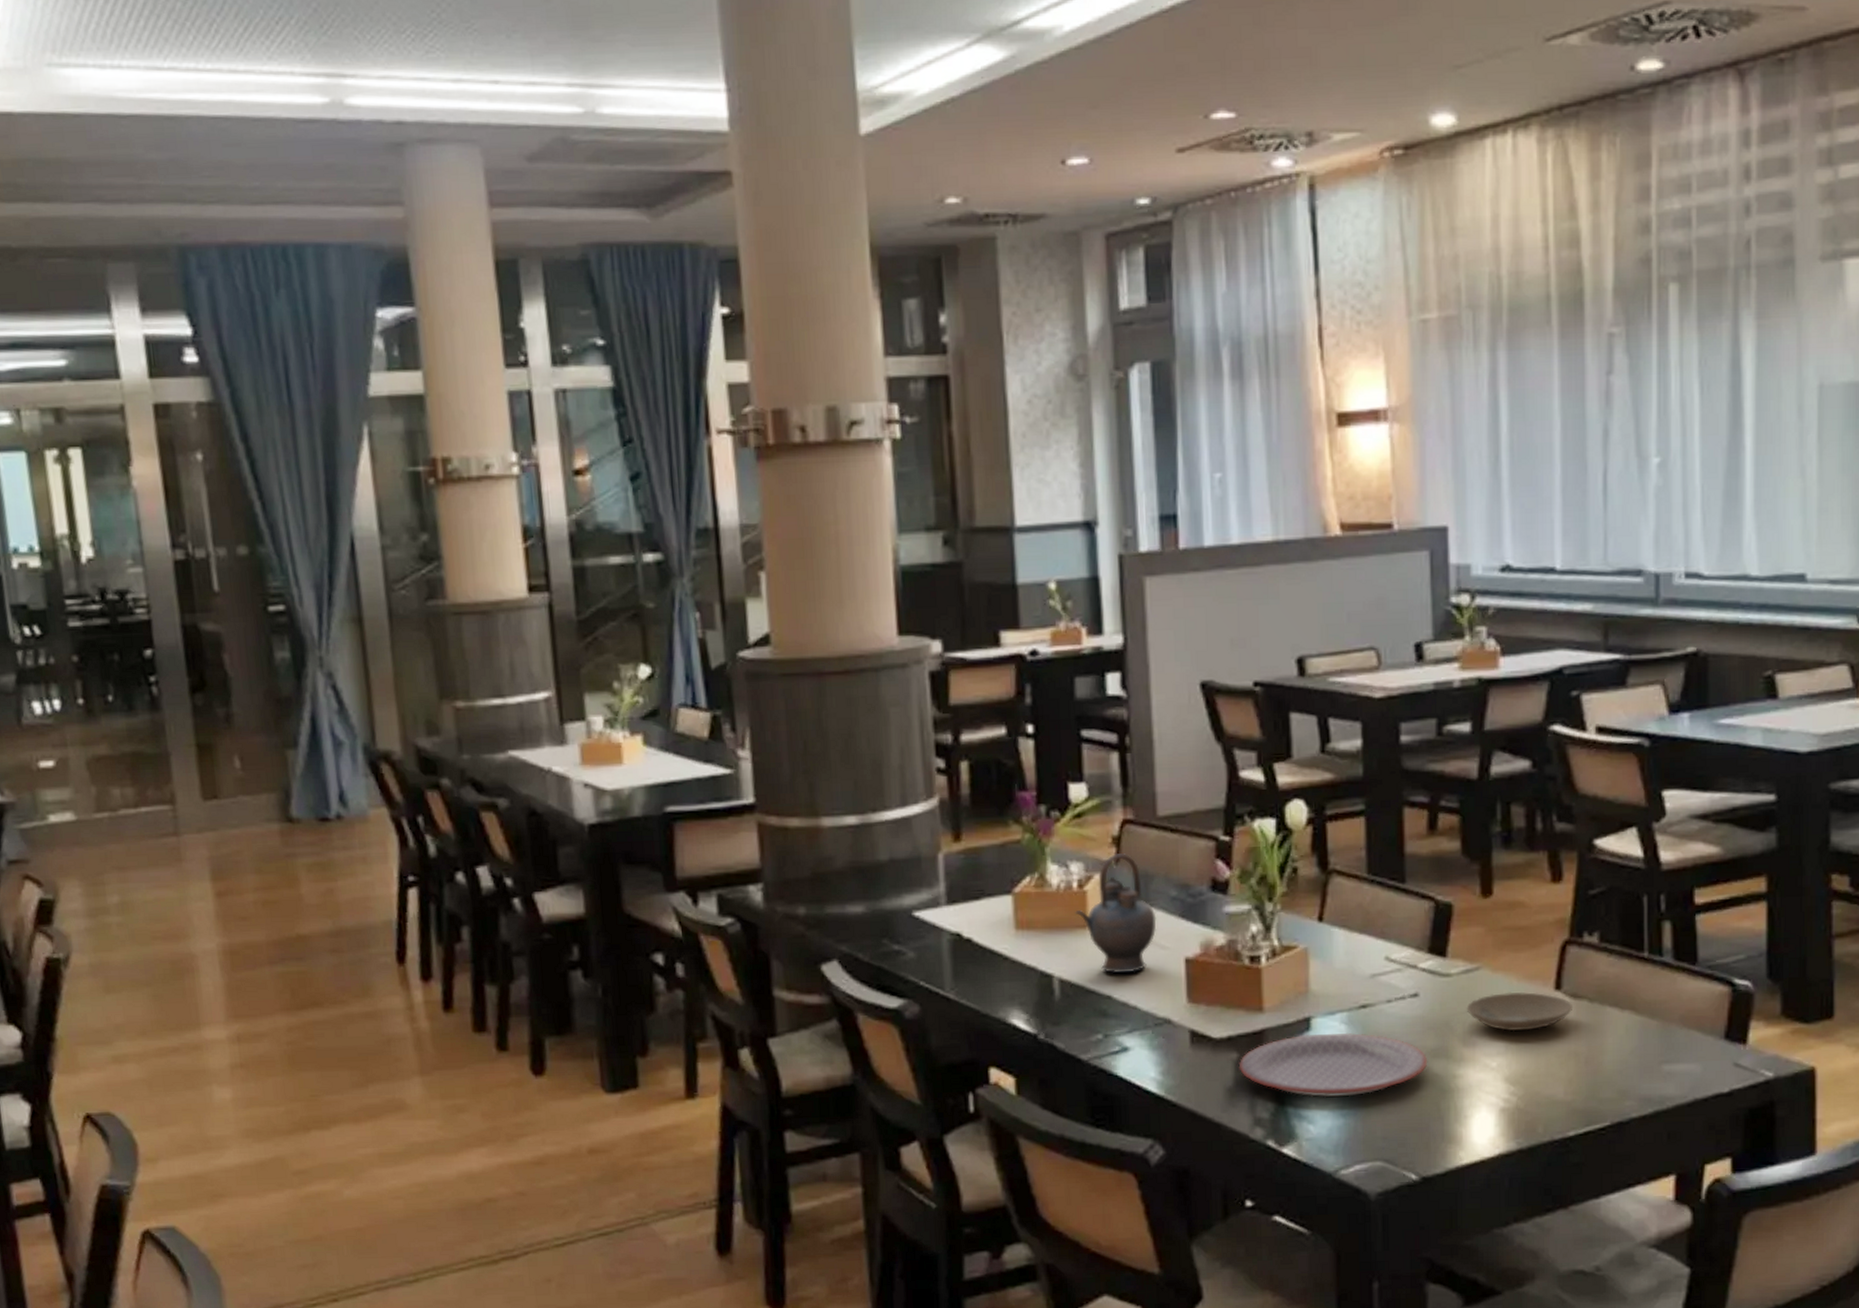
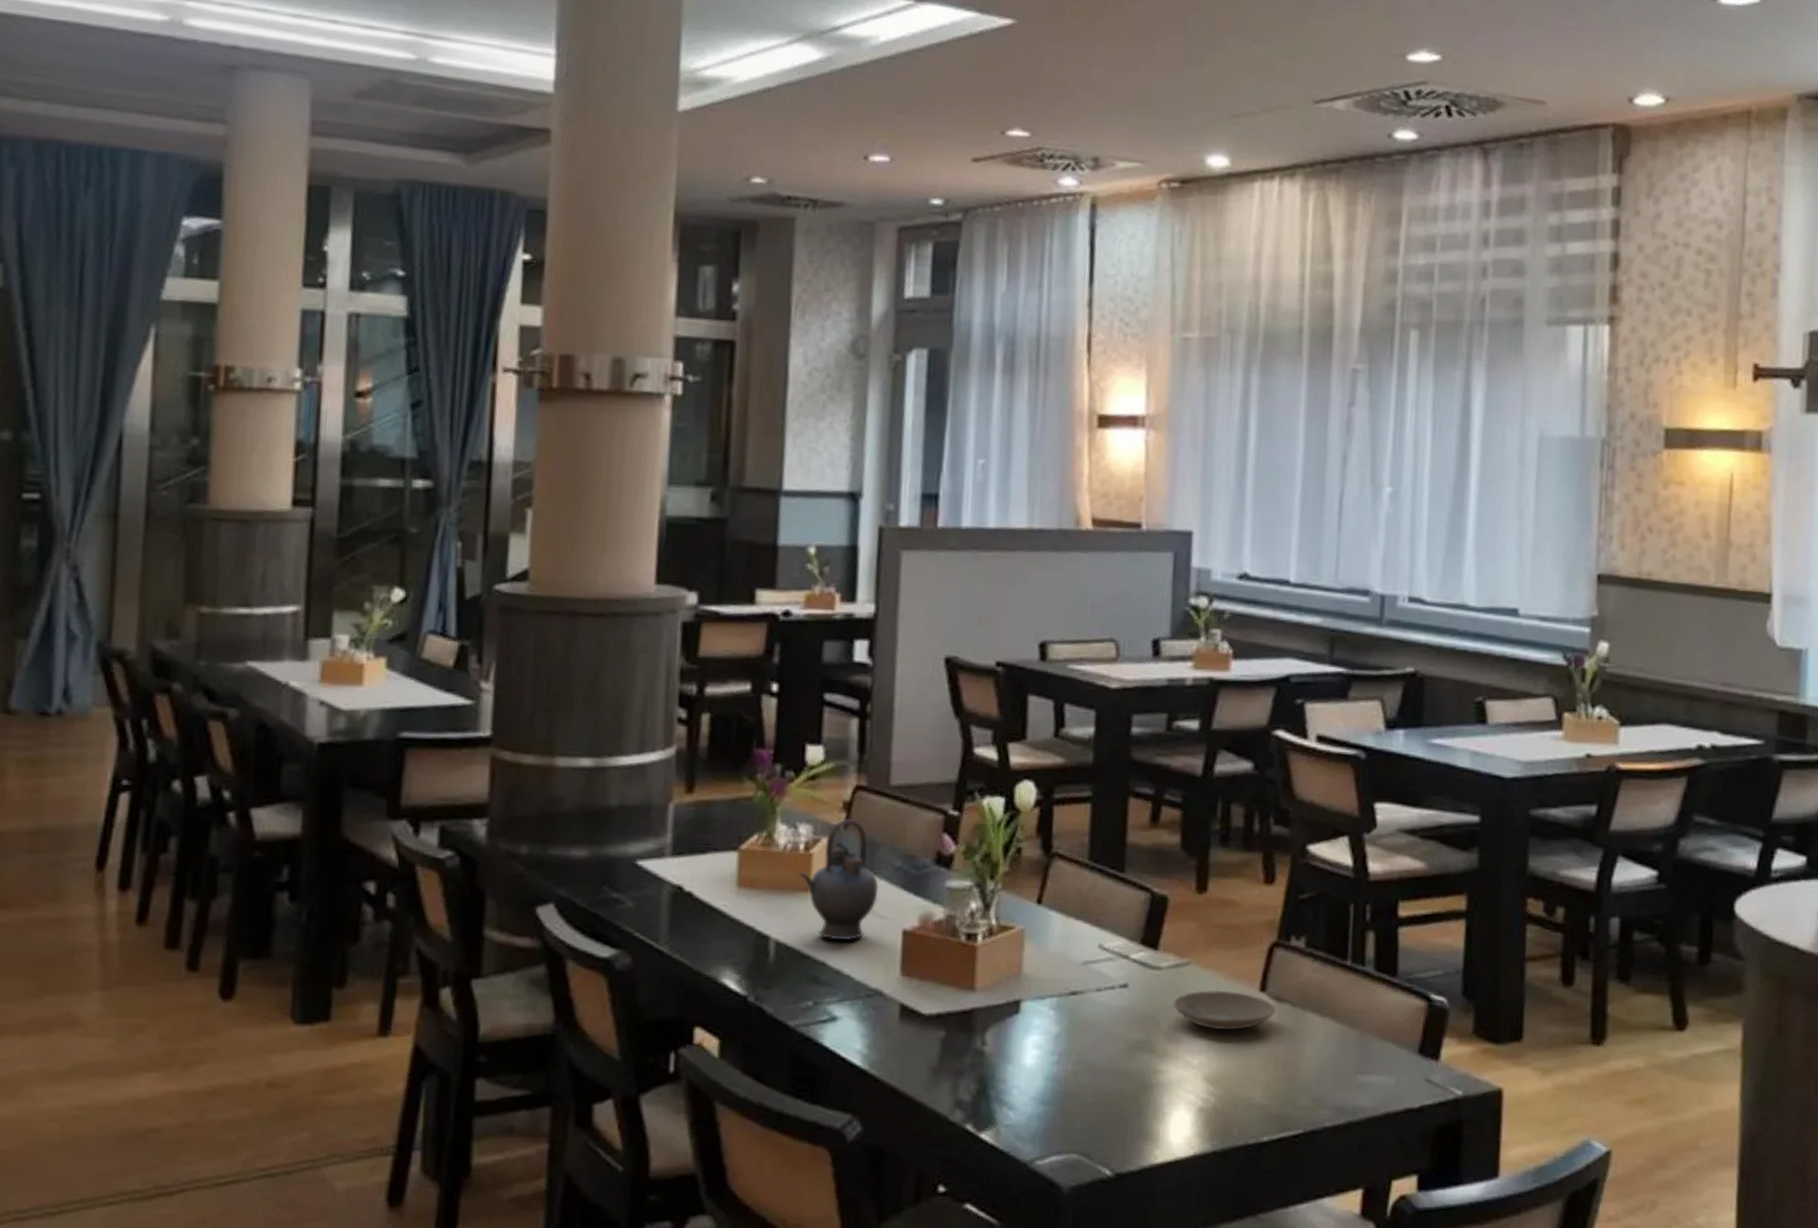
plate: present [1238,1032,1428,1098] -> none [945,1017,1132,1085]

